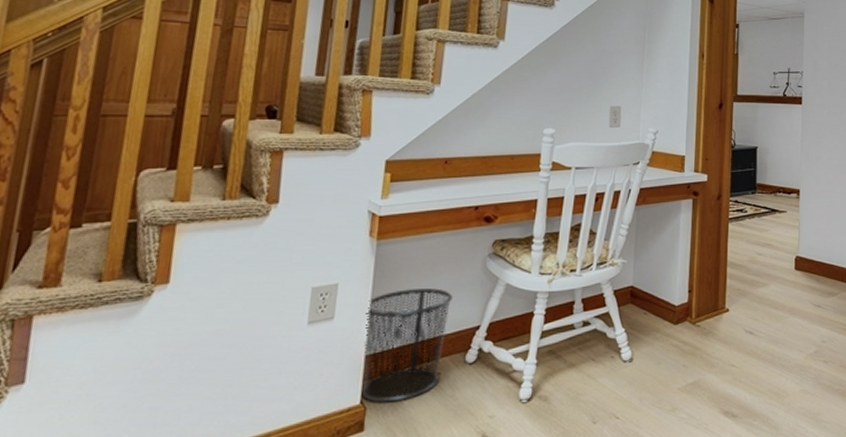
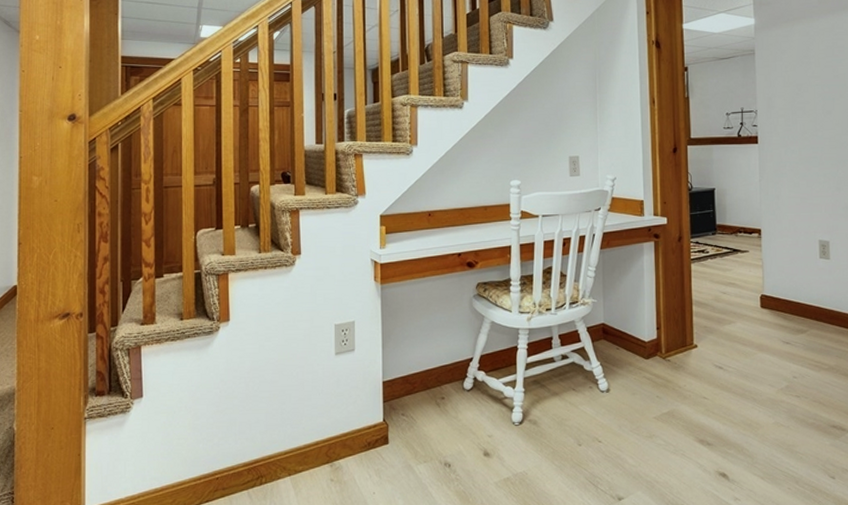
waste bin: present [361,288,453,403] -> none [379,325,447,421]

